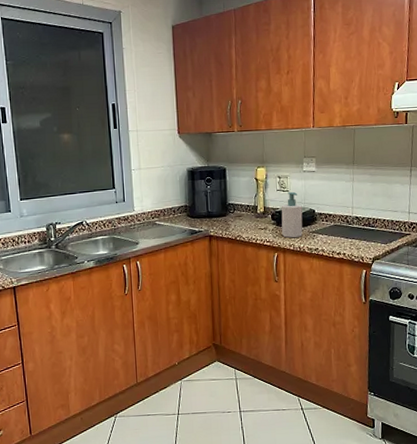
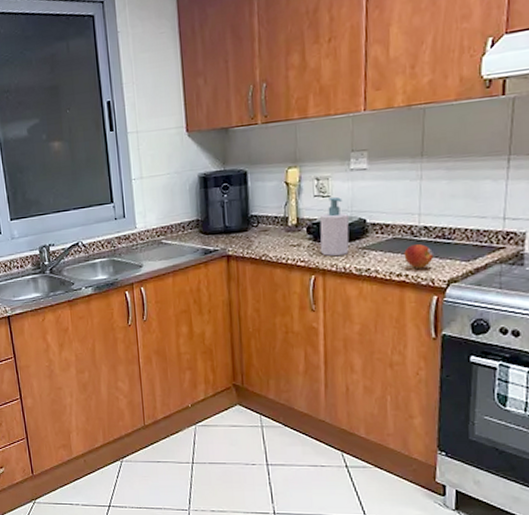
fruit: none [342,230,363,248] -> present [404,244,433,268]

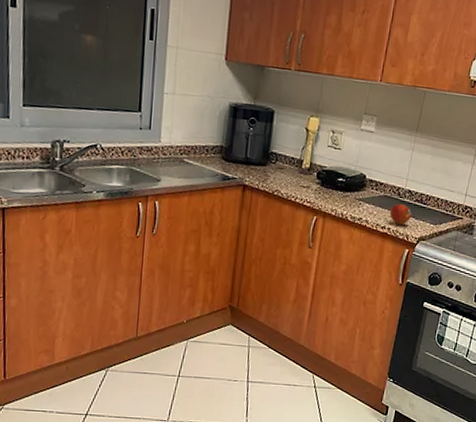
soap bottle: present [319,196,349,257] -> none [324,150,353,203]

